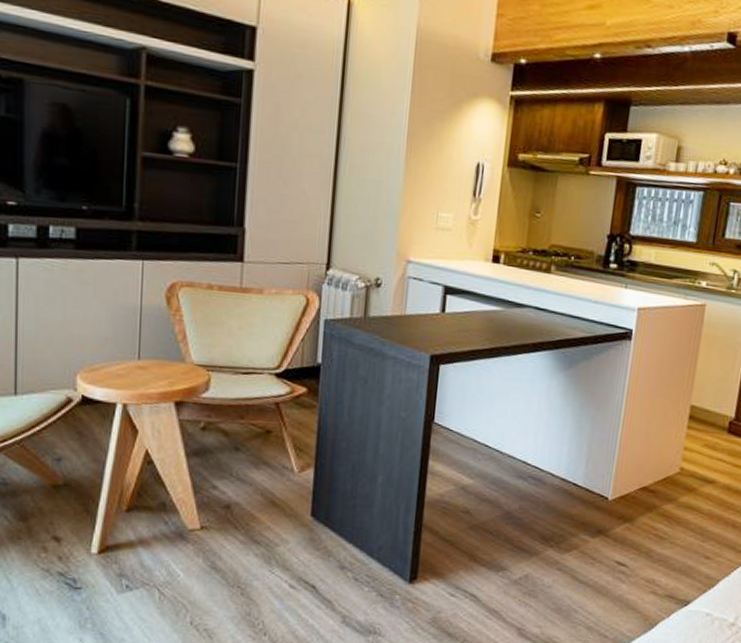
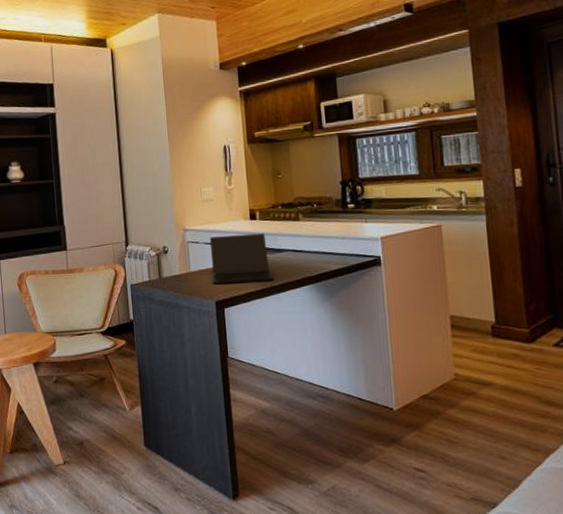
laptop: none [431,276,506,340] -> present [209,233,273,285]

